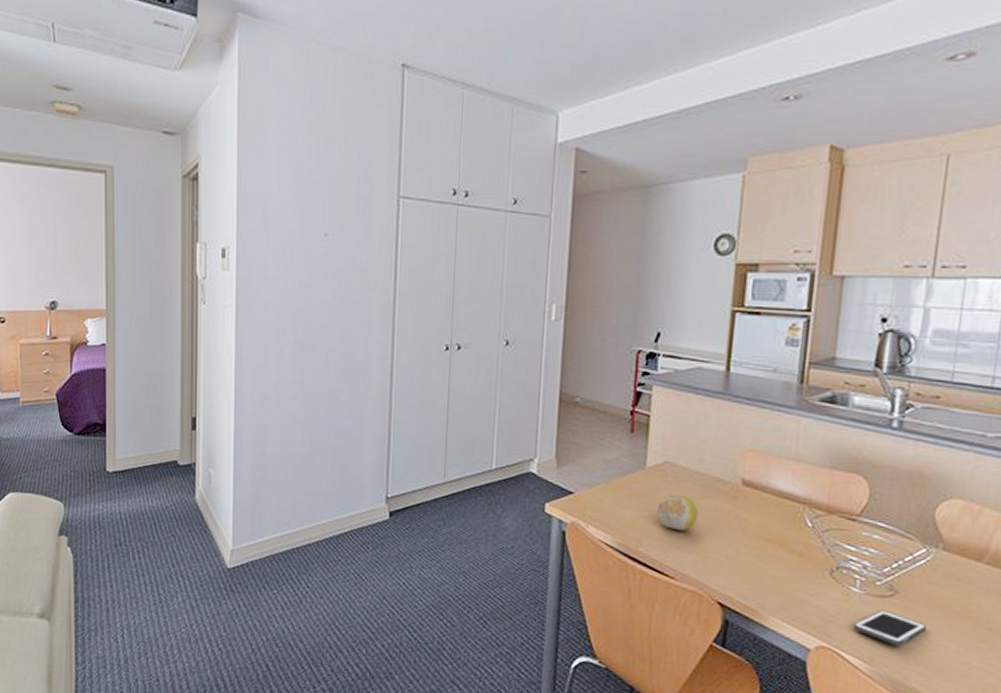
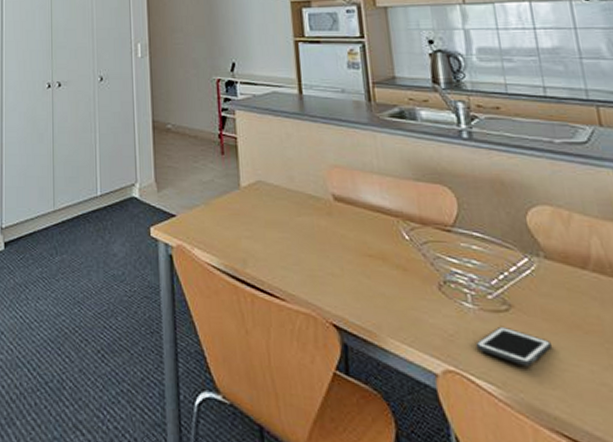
fruit: present [656,494,699,532] -> none [256,212,298,250]

